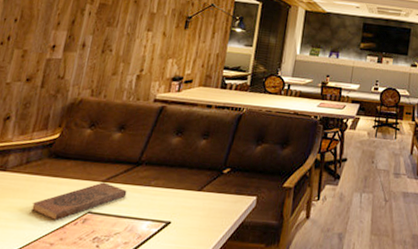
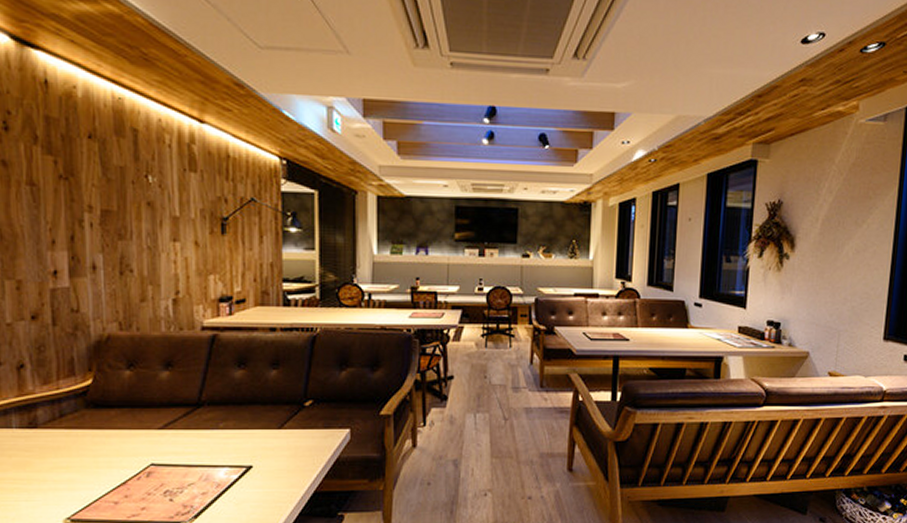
book: present [31,182,127,221] -> none [81,430,192,478]

